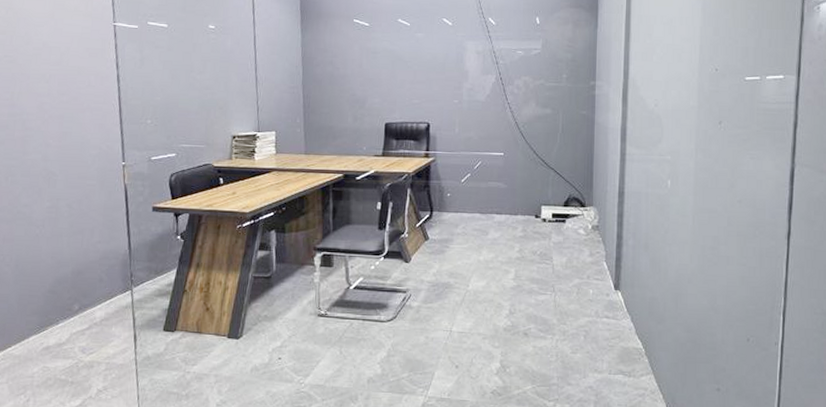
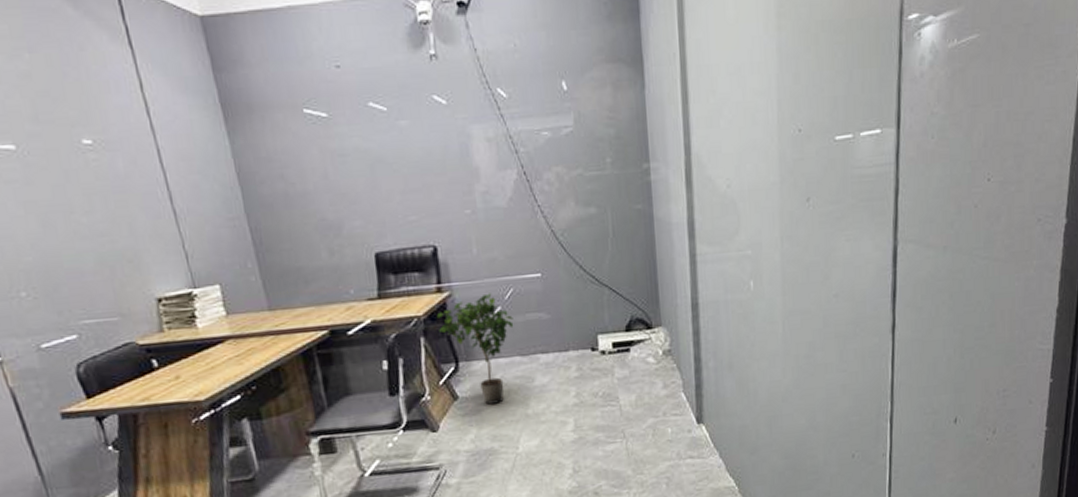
potted plant: none [422,162,478,248] -> present [437,293,514,405]

